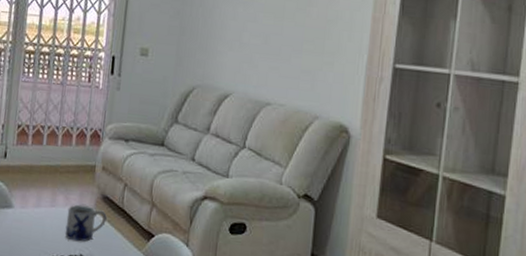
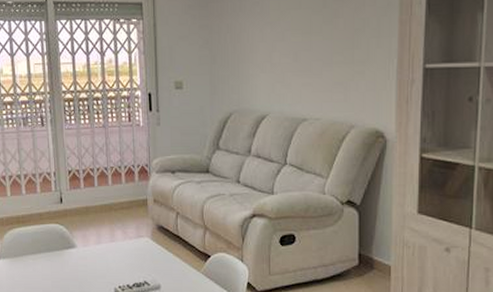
mug: present [65,204,107,242] -> none [127,237,164,270]

